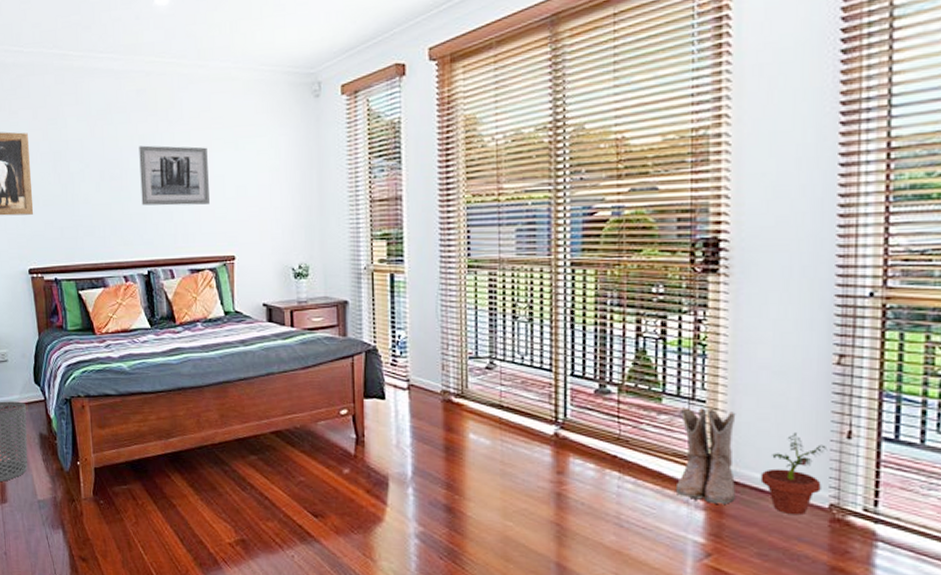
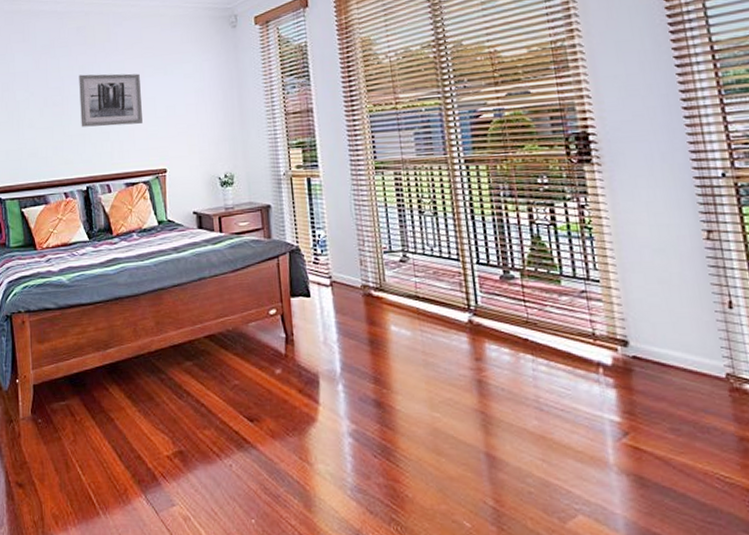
boots: present [675,406,736,506] -> none [579,286,641,382]
potted plant: present [760,432,828,516] -> none [659,306,716,387]

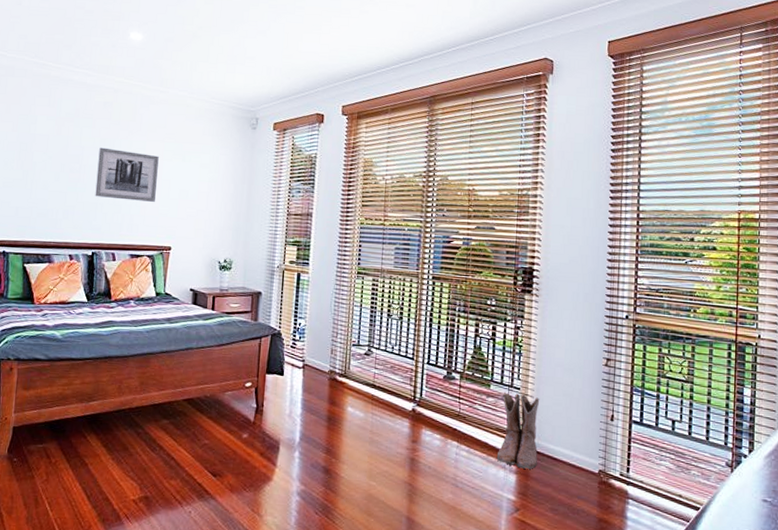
boots: none [579,286,641,382] -> present [496,391,540,470]

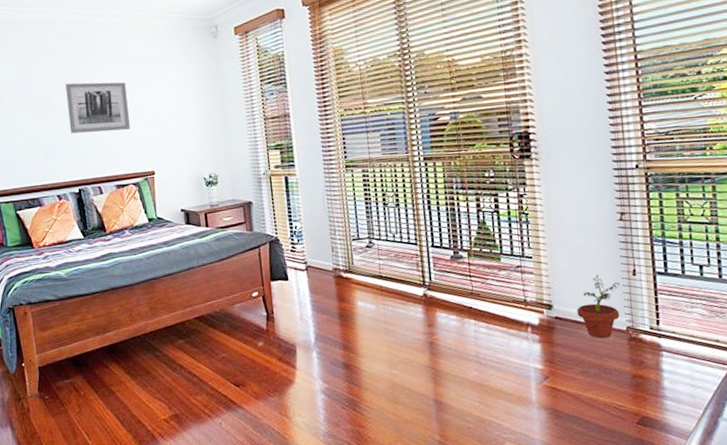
boots: present [496,391,540,470] -> none [515,262,561,337]
potted plant: none [554,415,599,479] -> present [576,275,621,339]

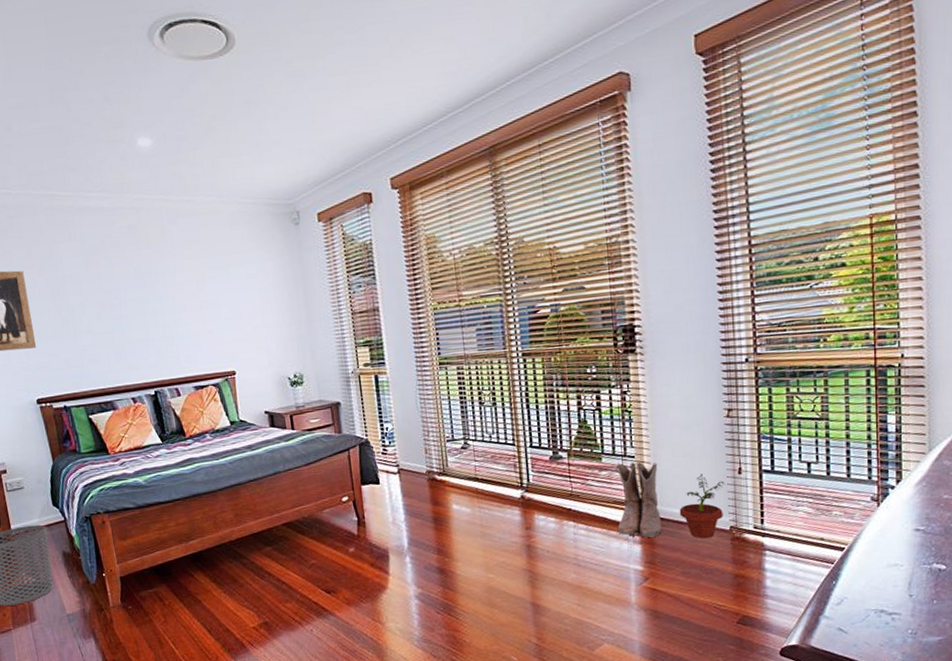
wall art: present [65,82,130,134] -> none [135,274,207,332]
boots: none [515,262,561,337] -> present [617,461,662,538]

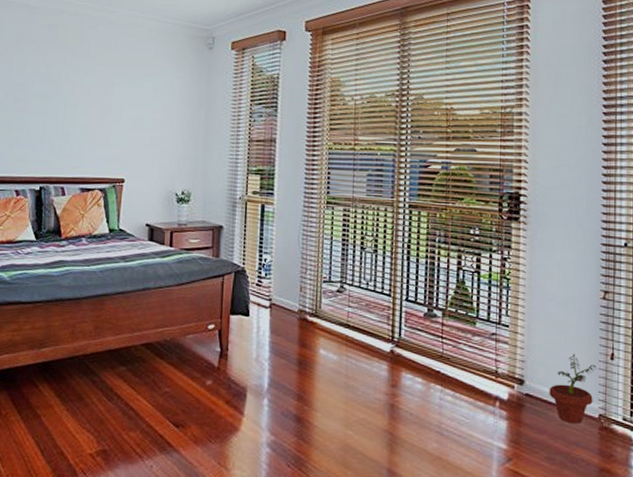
boots: present [617,461,662,538] -> none [484,329,531,416]

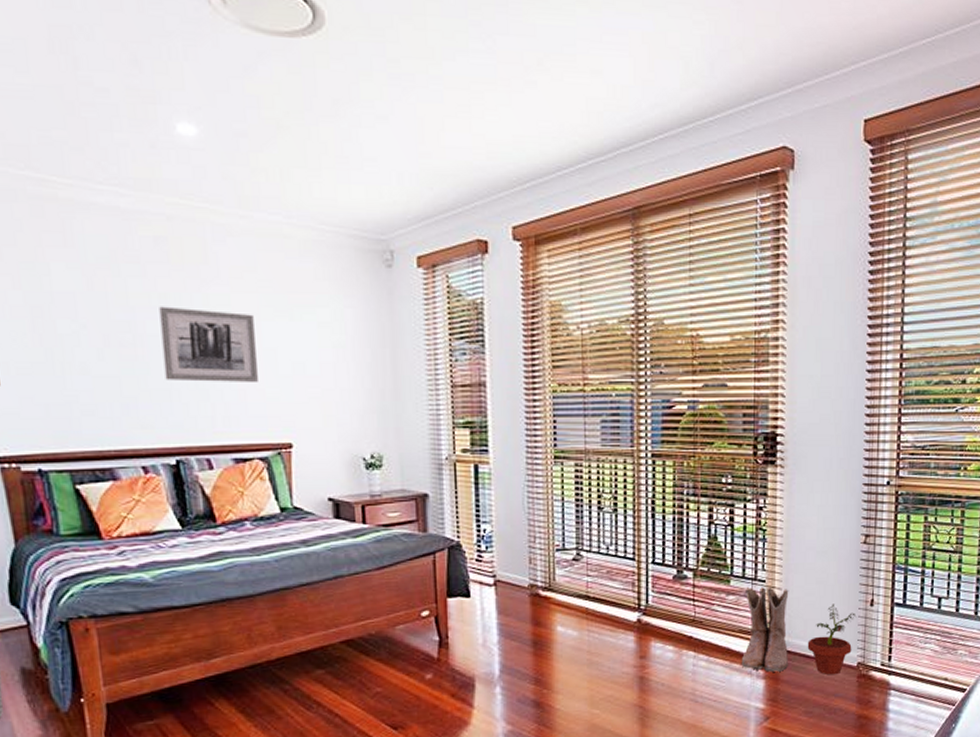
wall art: none [41,73,109,131] -> present [159,306,258,382]
boots: none [484,329,531,416] -> present [741,586,789,673]

